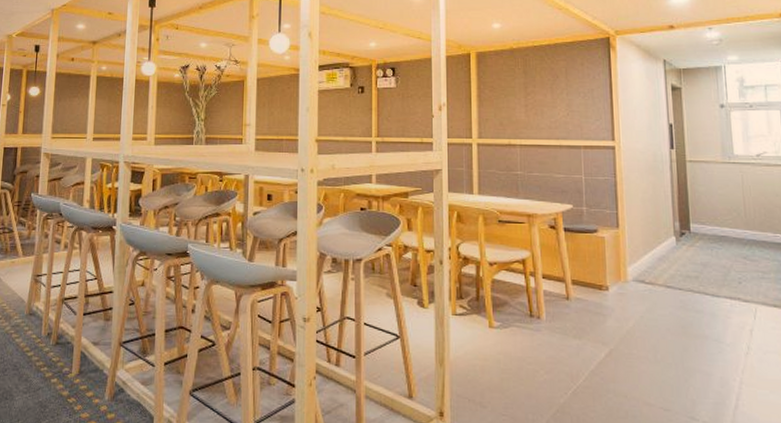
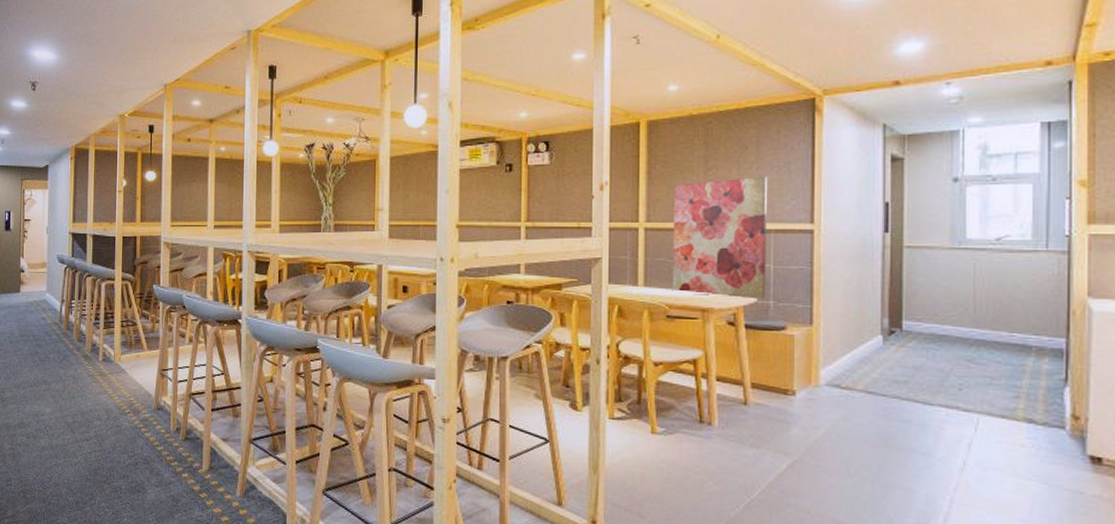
wall art: none [501,101,580,205] -> present [672,177,768,298]

